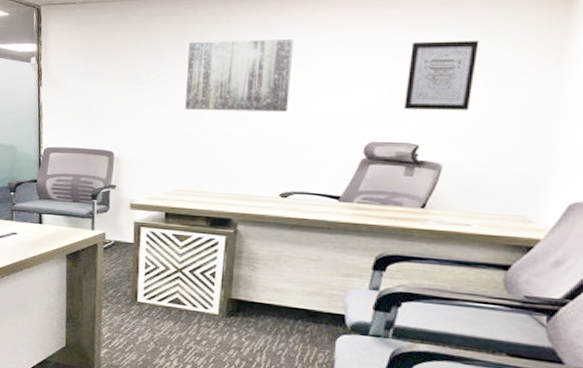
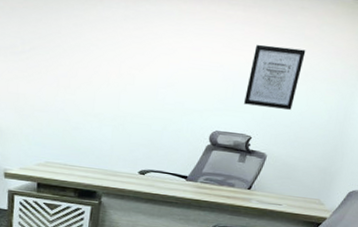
wall art: present [185,38,294,112] -> none [58,16,160,97]

